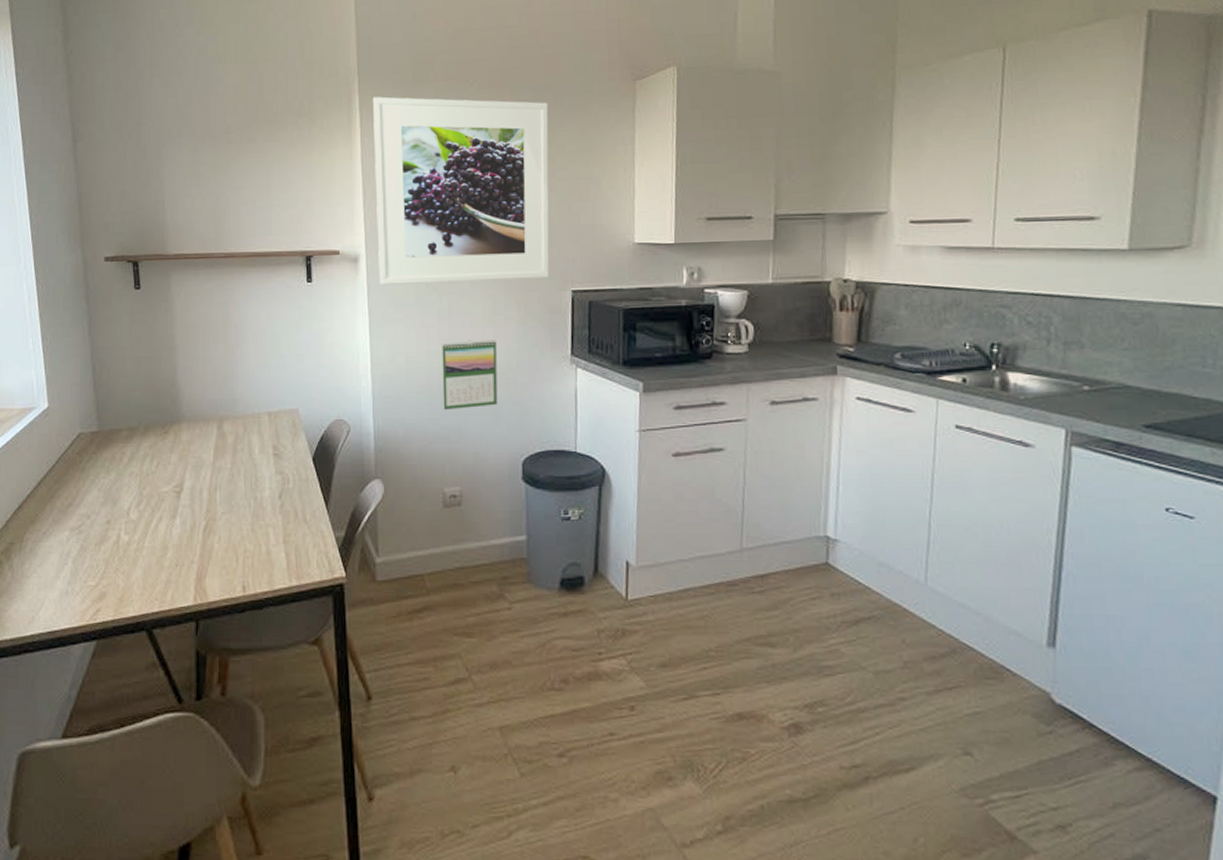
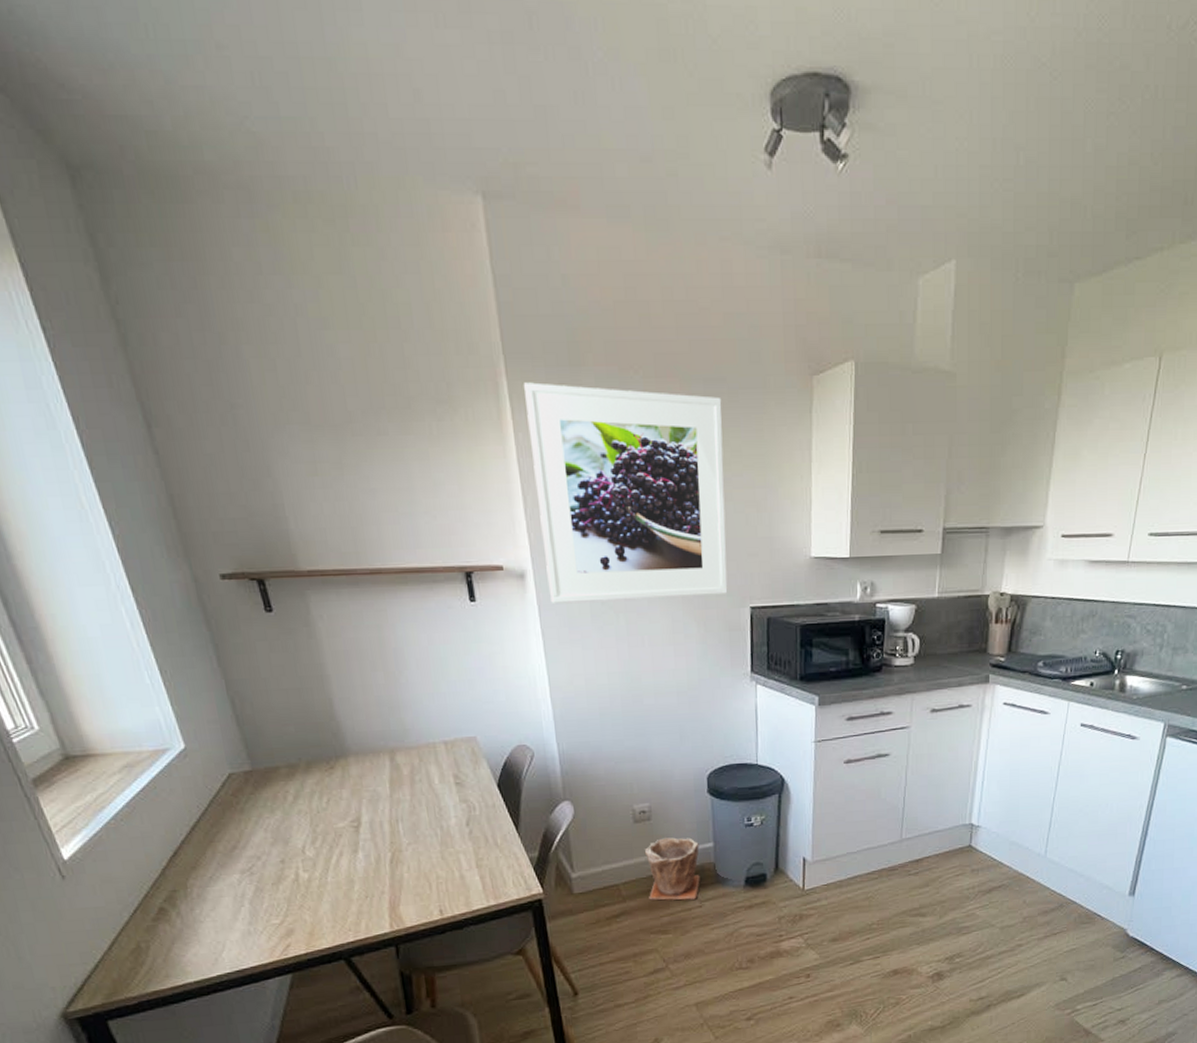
calendar: present [442,339,498,410] -> none [622,659,681,730]
plant pot: none [452,526,511,600] -> present [644,837,700,901]

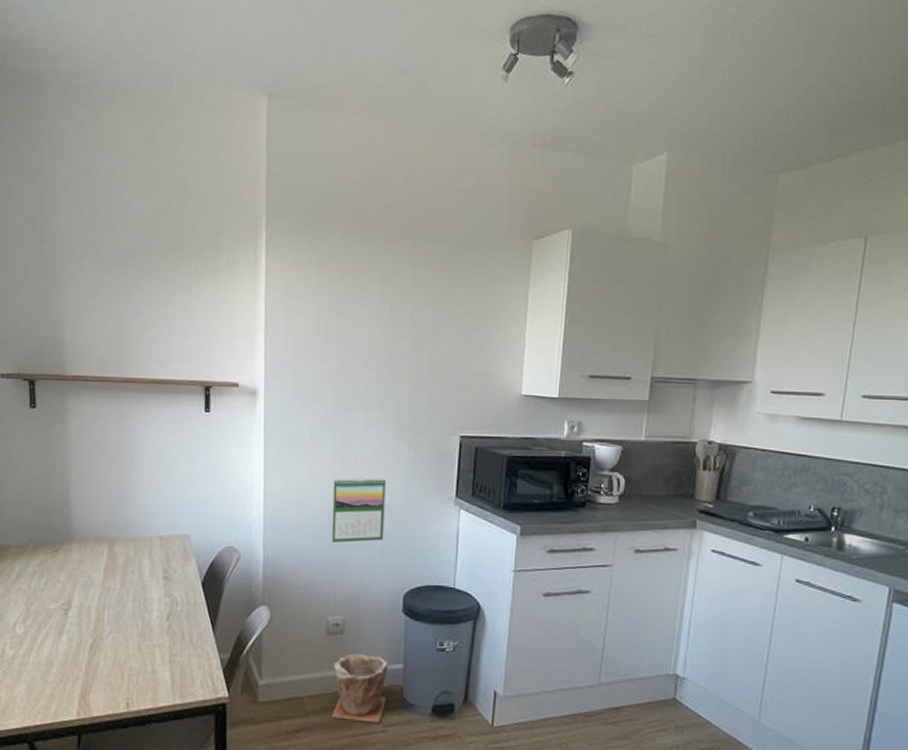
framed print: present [523,382,728,603] -> none [276,235,449,423]
calendar: none [622,659,681,730] -> present [331,477,386,543]

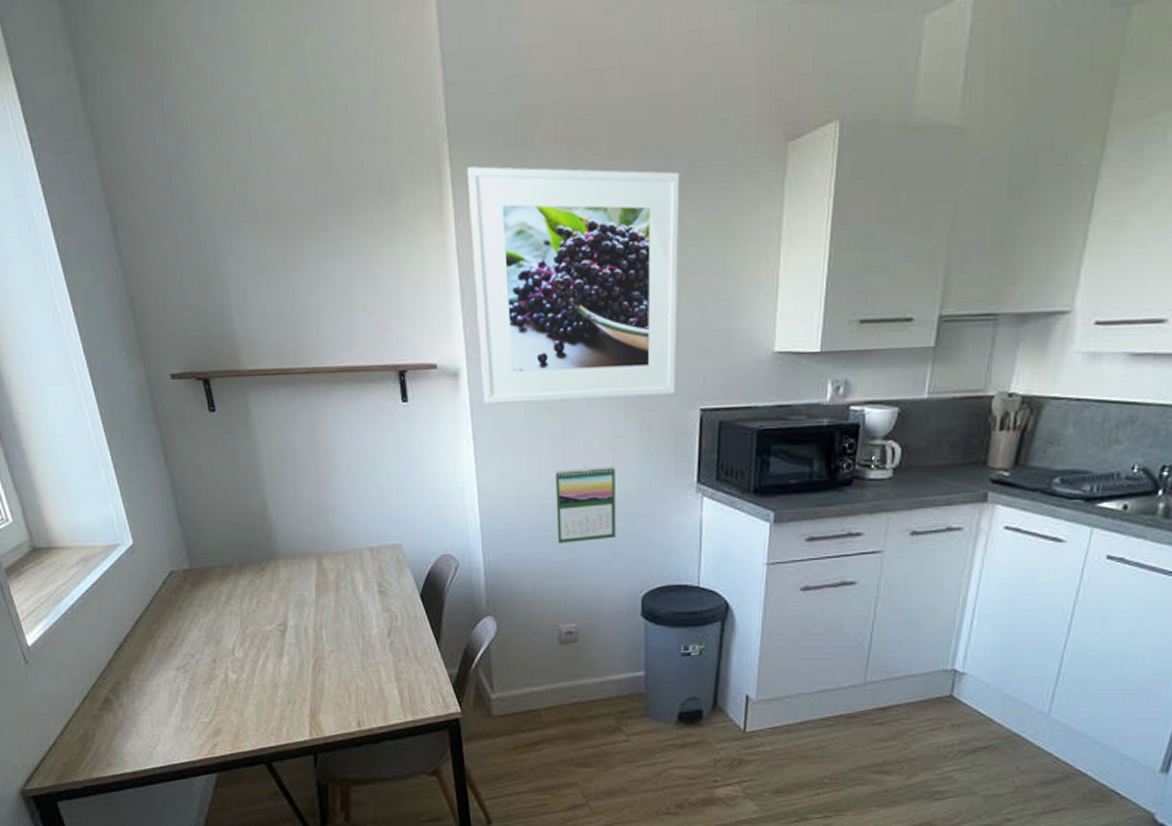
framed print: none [276,235,449,423] -> present [466,166,680,404]
plant pot: present [332,654,389,723] -> none [568,663,629,733]

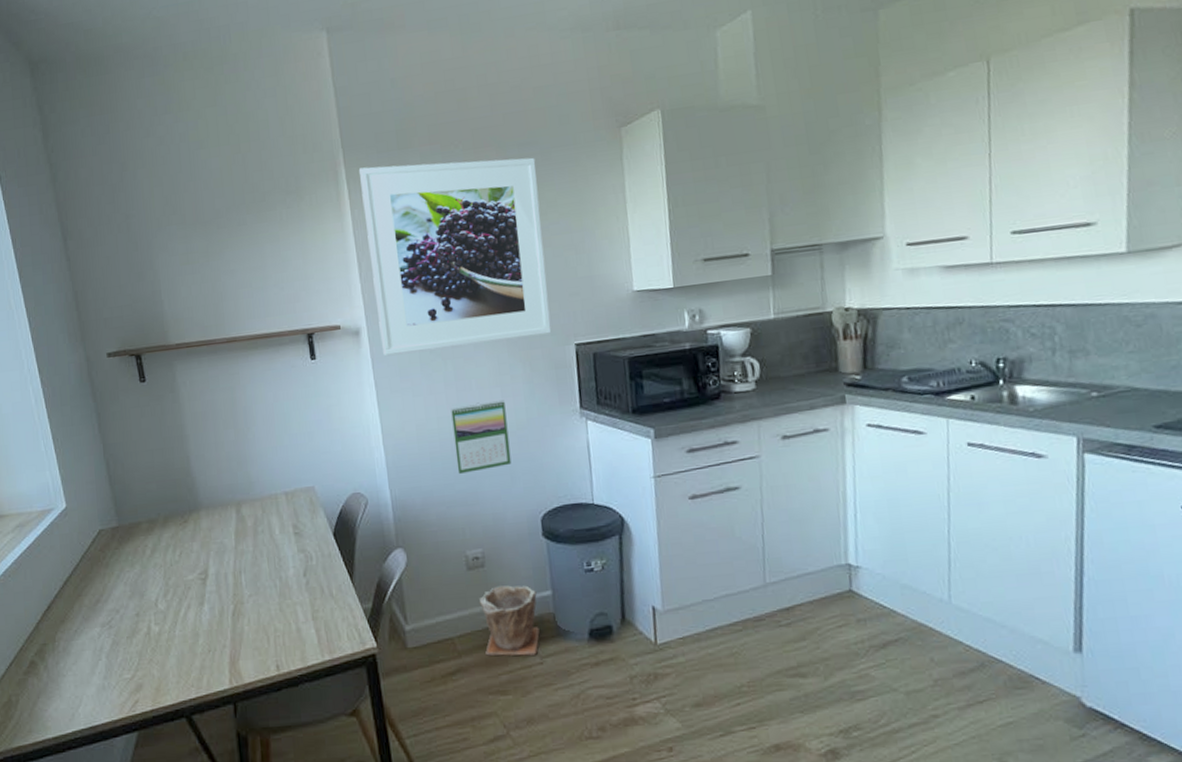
plant pot: none [568,663,629,733] -> present [479,585,540,656]

